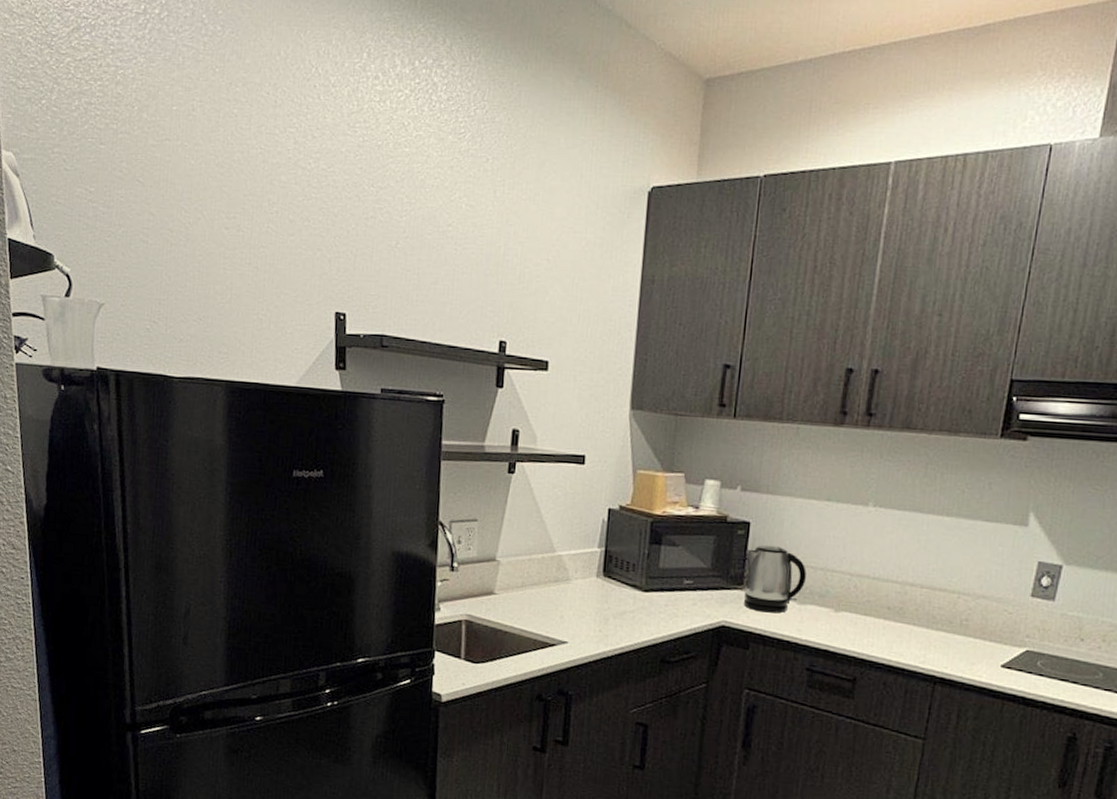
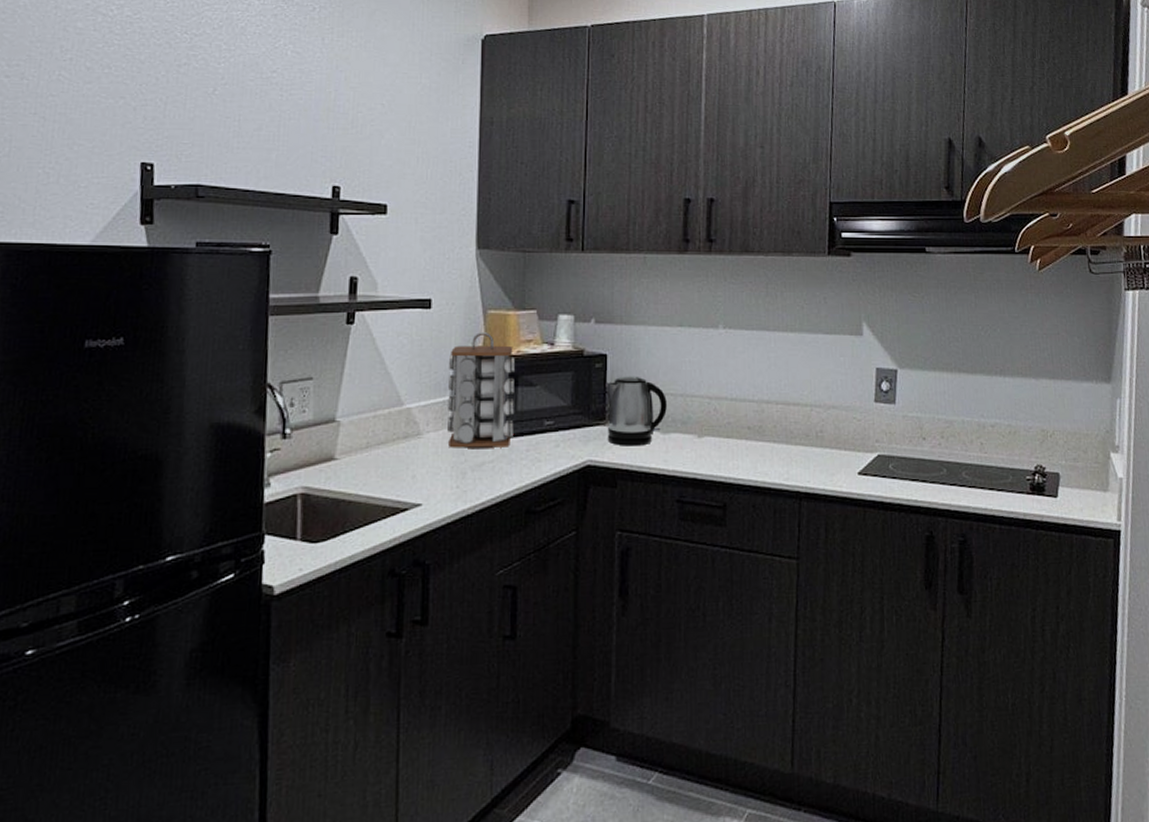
spice rack: none [594,490,660,600] -> present [447,331,515,449]

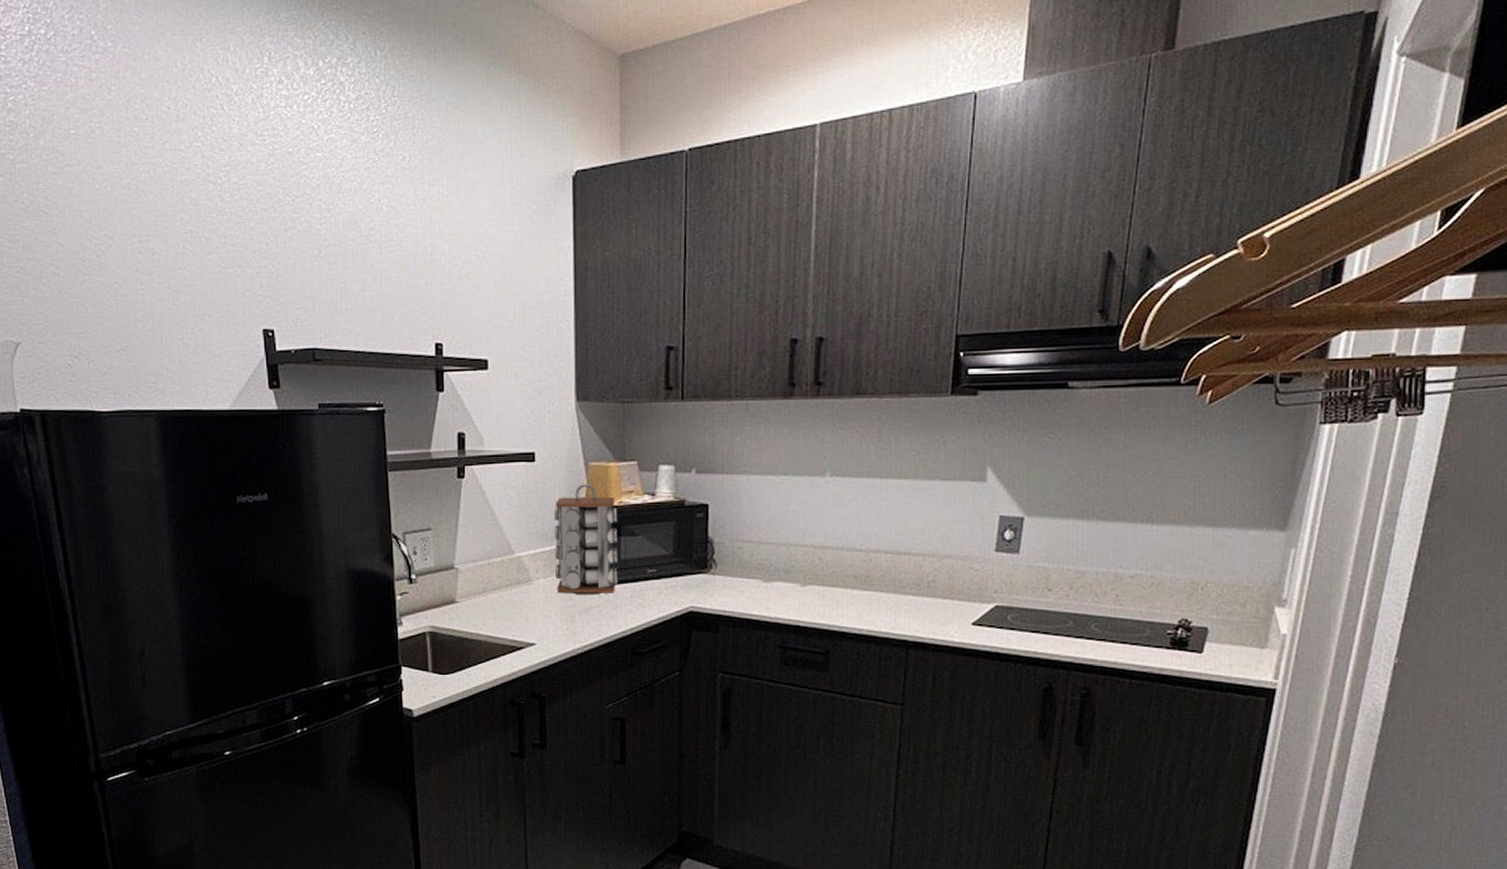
kettle: present [607,376,667,446] -> none [708,525,769,594]

